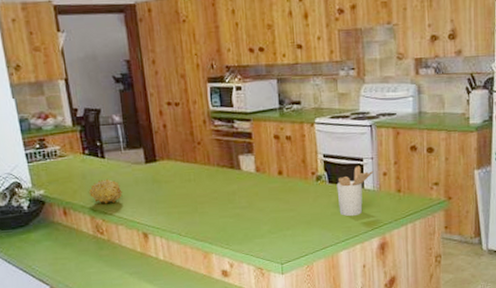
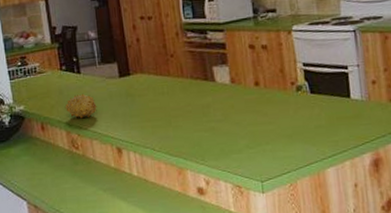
utensil holder: present [336,166,374,217] -> none [319,74,361,130]

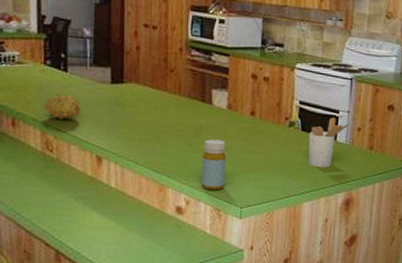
bottle: none [214,115,241,168] -> present [201,139,227,191]
utensil holder: none [319,74,361,130] -> present [308,117,348,168]

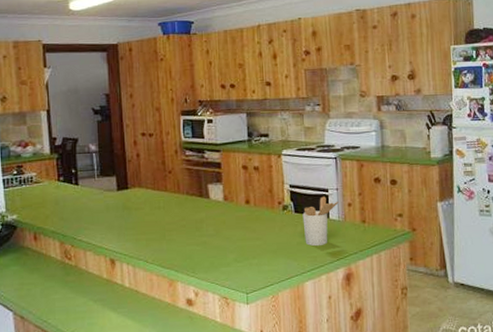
fruit: present [43,93,81,121] -> none [60,204,93,230]
bottle: present [201,139,227,191] -> none [205,230,229,280]

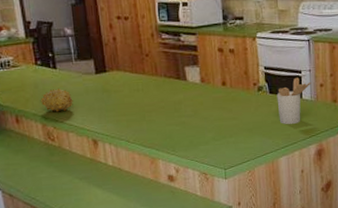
fruit: none [60,204,93,230] -> present [40,88,73,112]

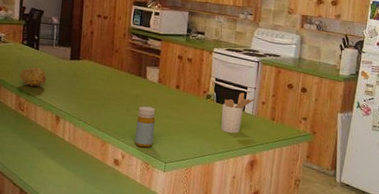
bottle: none [184,111,208,157] -> present [135,106,156,148]

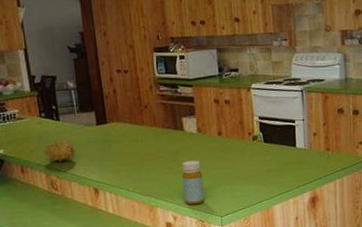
utensil holder: present [221,92,255,134] -> none [271,127,305,173]

